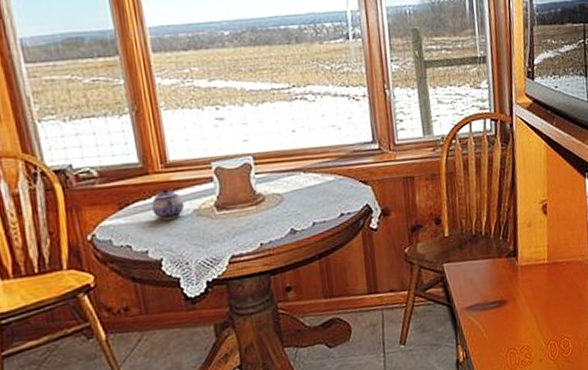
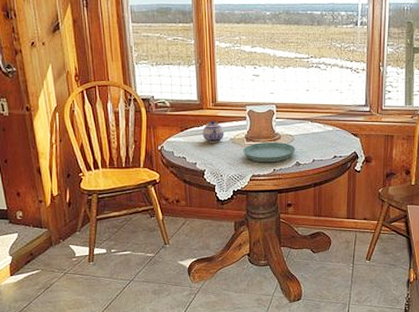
saucer: none [213,205,288,237] -> present [243,141,296,163]

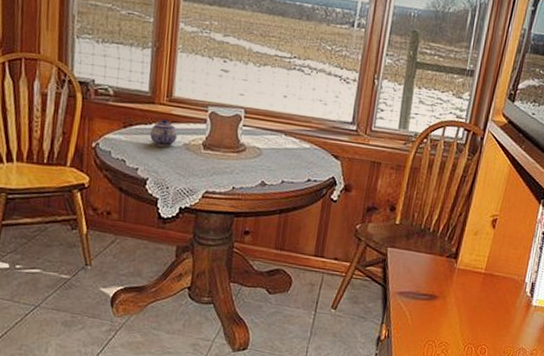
saucer: present [243,141,296,163] -> none [197,152,263,179]

